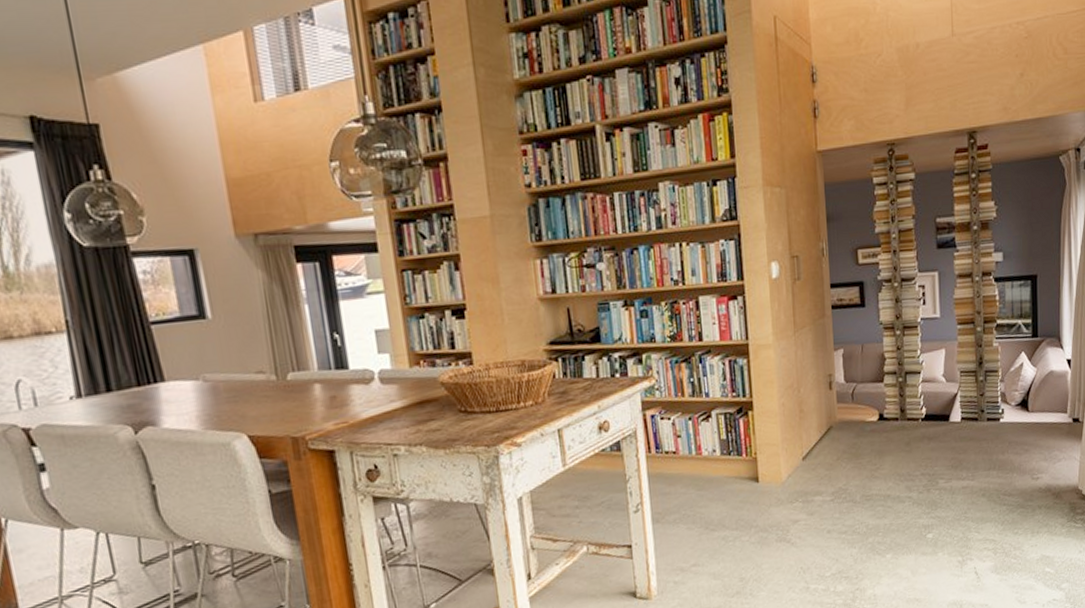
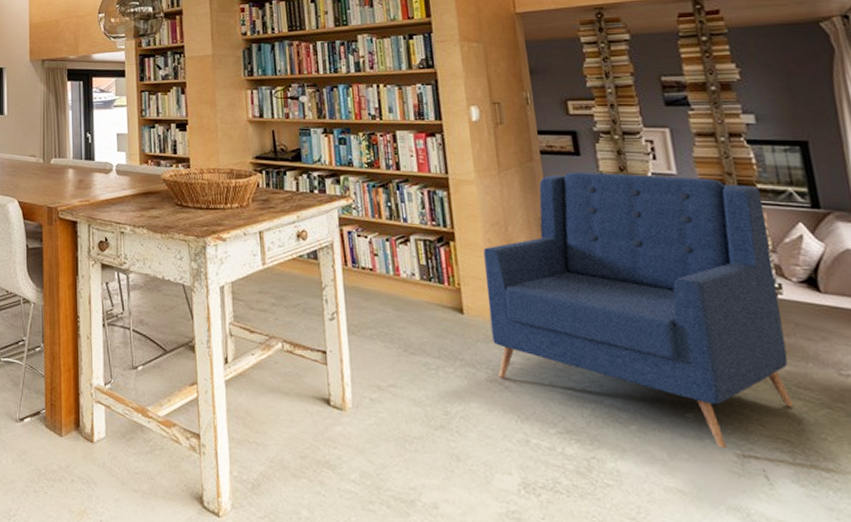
armchair: none [778,318,1001,558] -> present [483,172,793,449]

